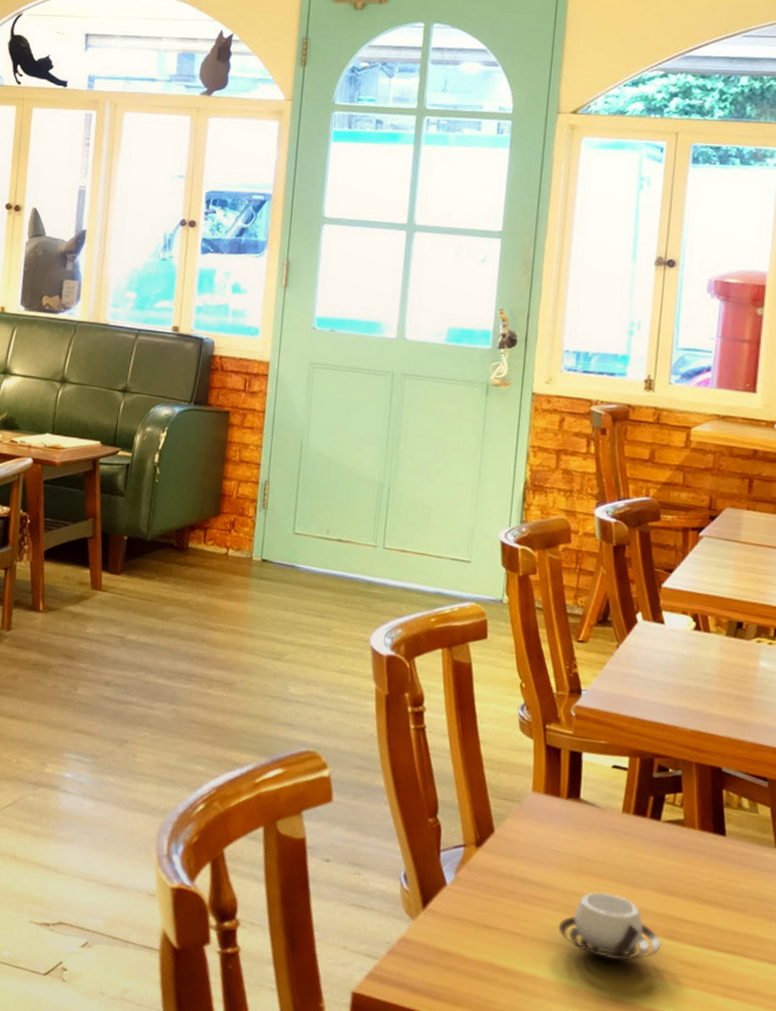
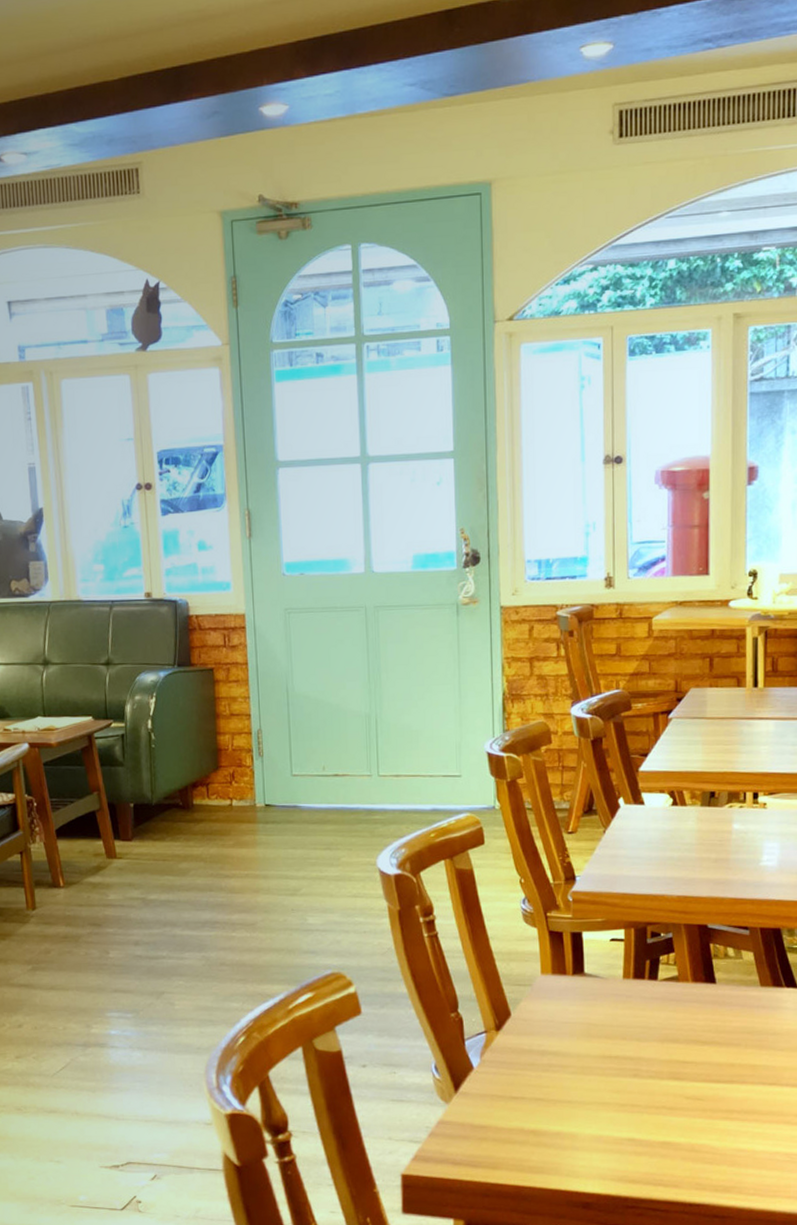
cup: present [559,892,660,961] -> none [578,1051,667,1107]

